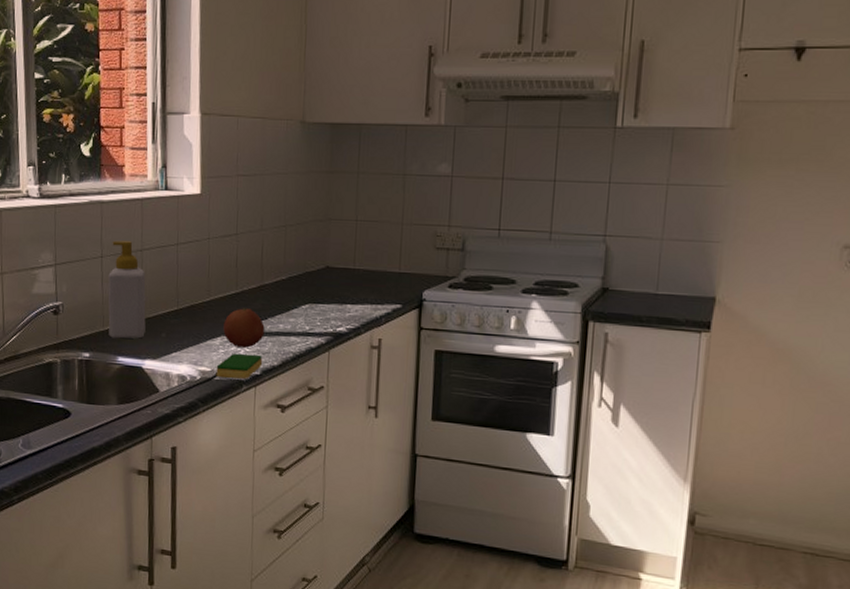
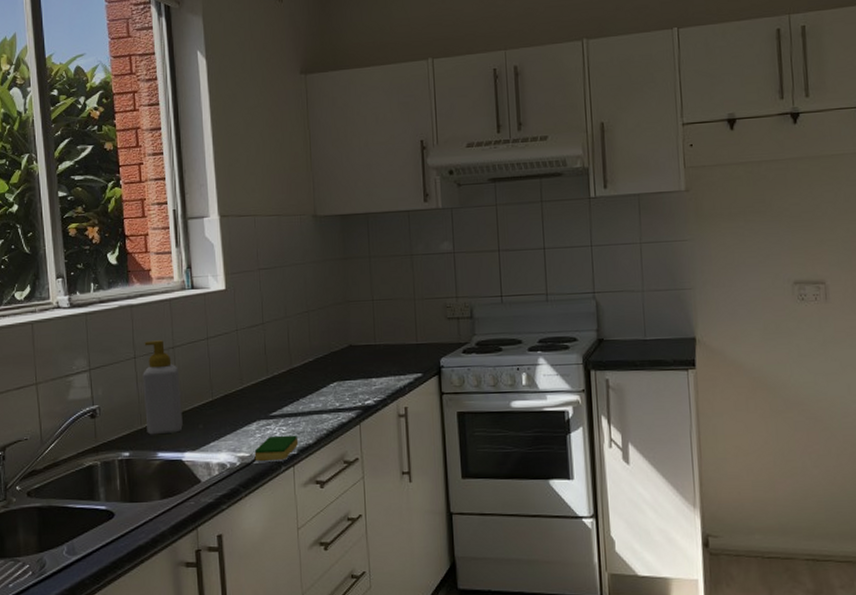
fruit: present [223,308,265,348] -> none [258,392,298,430]

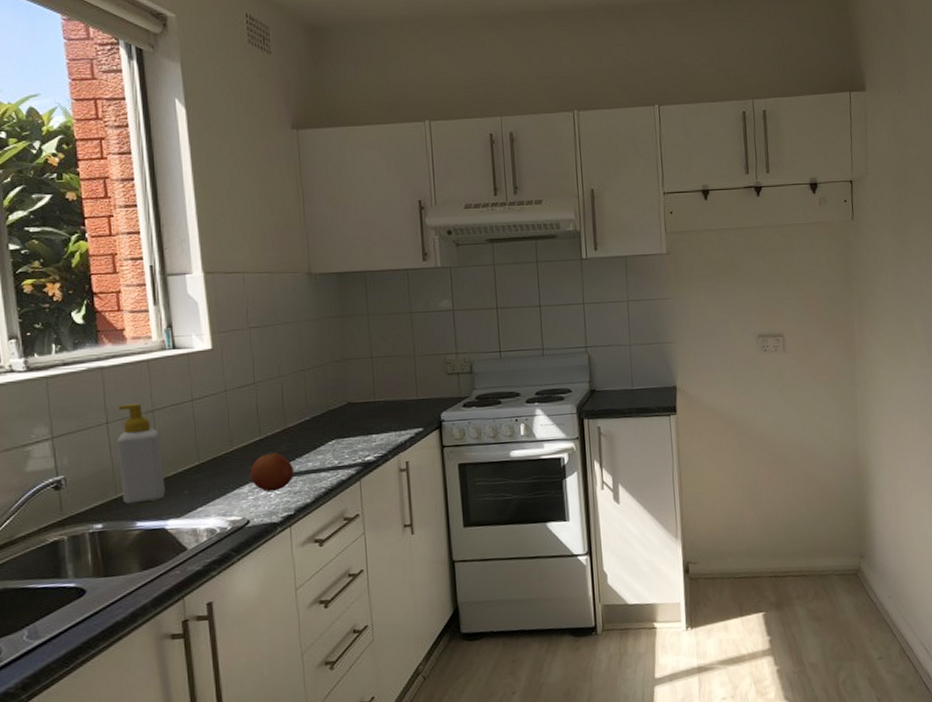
dish sponge: present [254,435,299,461] -> none [247,495,296,524]
fruit: none [258,392,298,430] -> present [250,452,294,492]

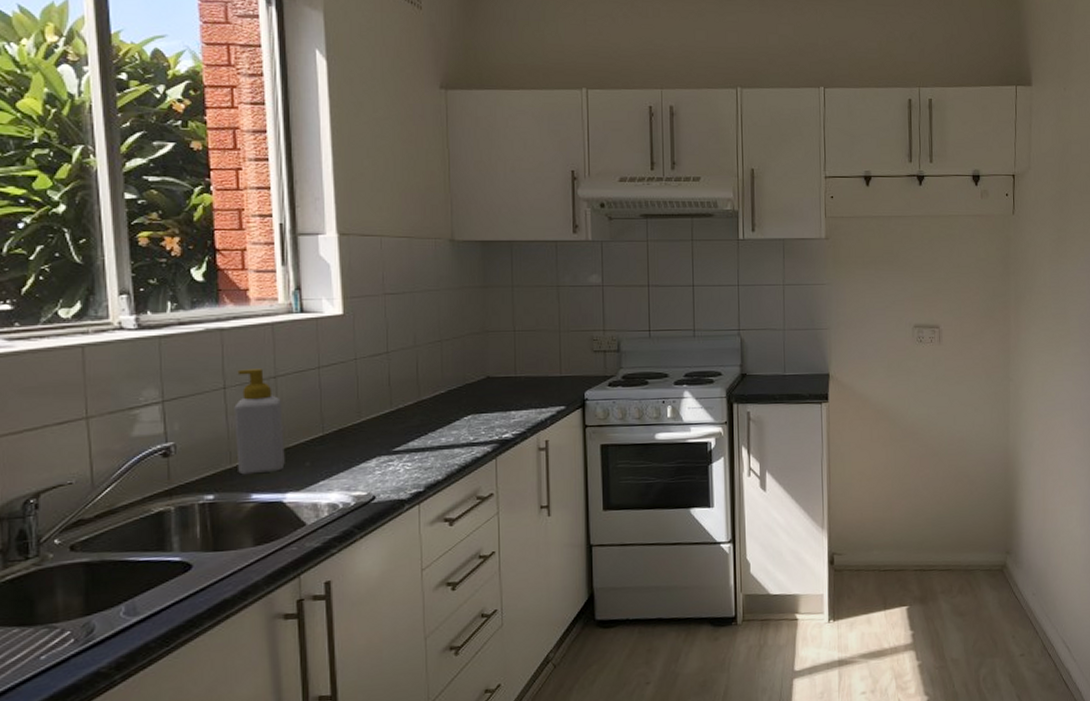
fruit: present [250,452,294,492] -> none [378,426,425,467]

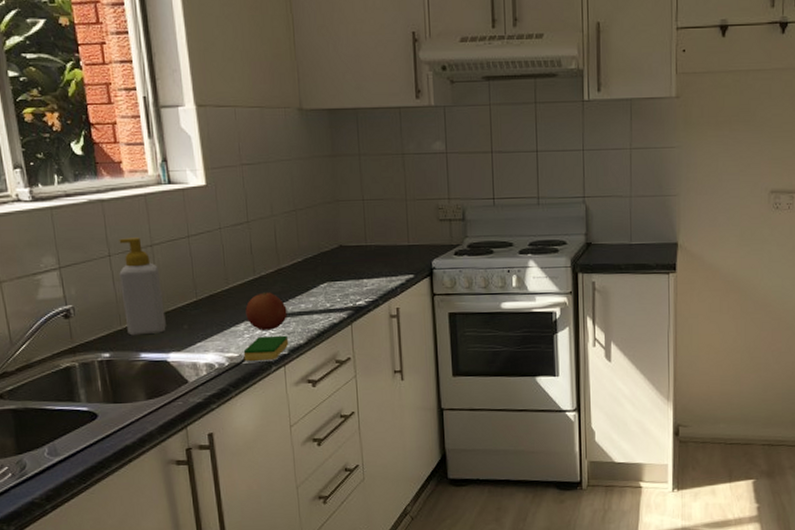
dish sponge: none [373,471,426,500] -> present [243,335,289,361]
fruit: none [378,426,425,467] -> present [245,292,287,331]

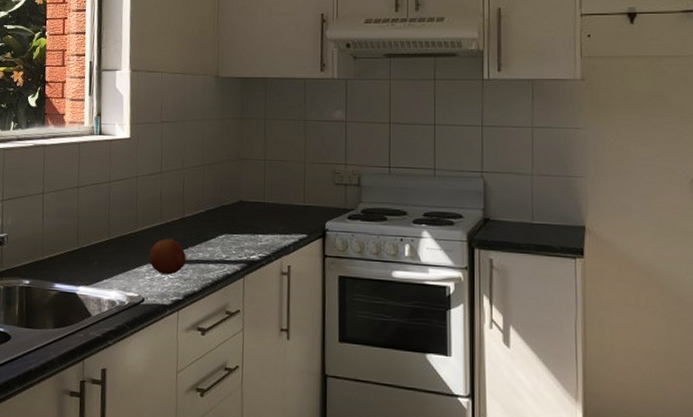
soap bottle: present [119,237,166,336] -> none [47,179,81,267]
dish sponge: present [243,335,289,361] -> none [142,279,185,304]

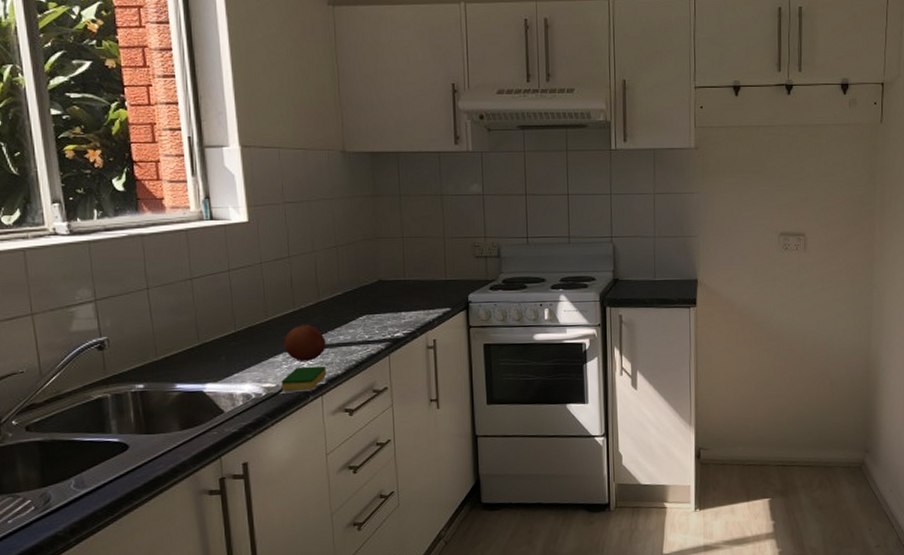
dish sponge: none [142,279,185,304] -> present [281,366,327,391]

